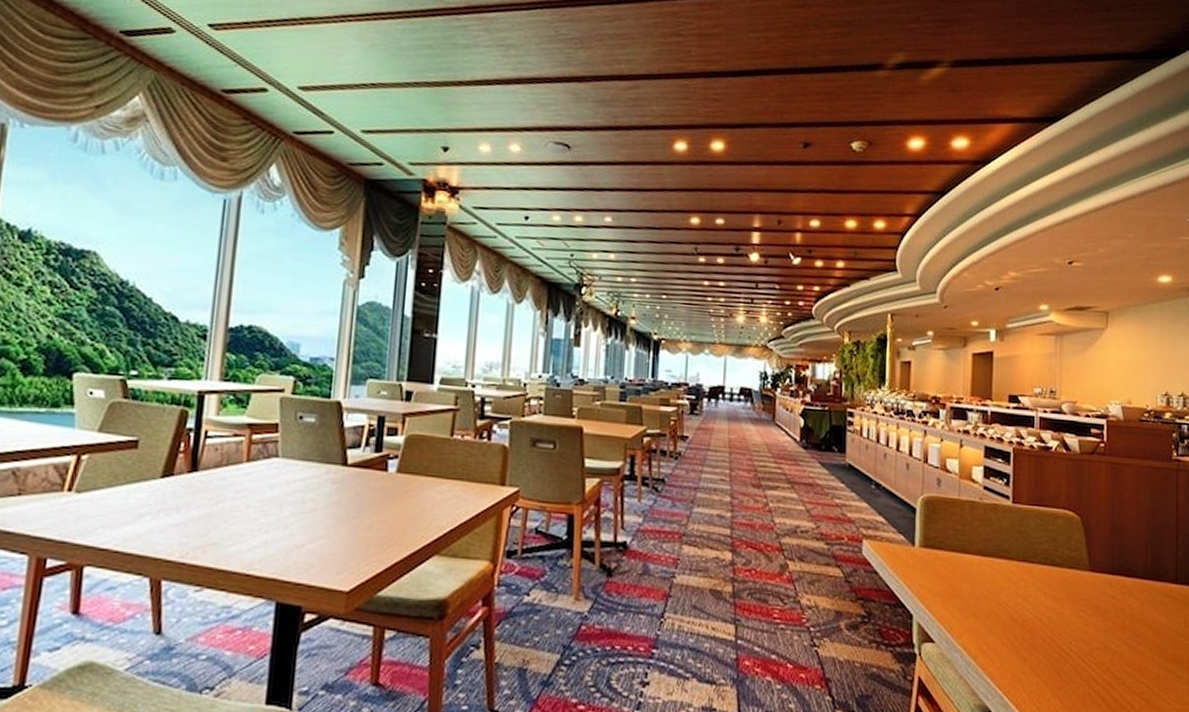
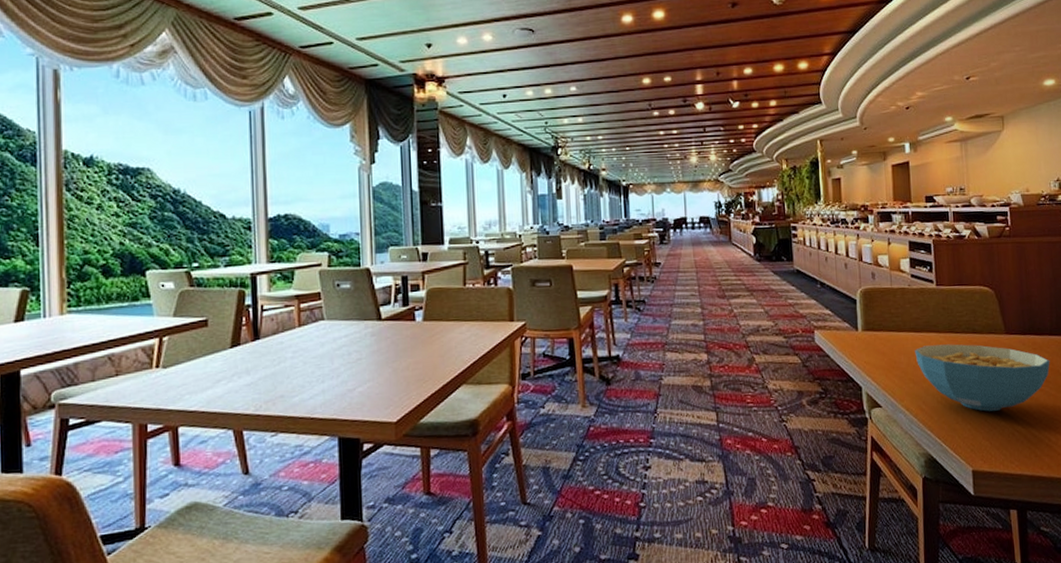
cereal bowl: none [980,574,1140,663] -> present [915,344,1050,412]

